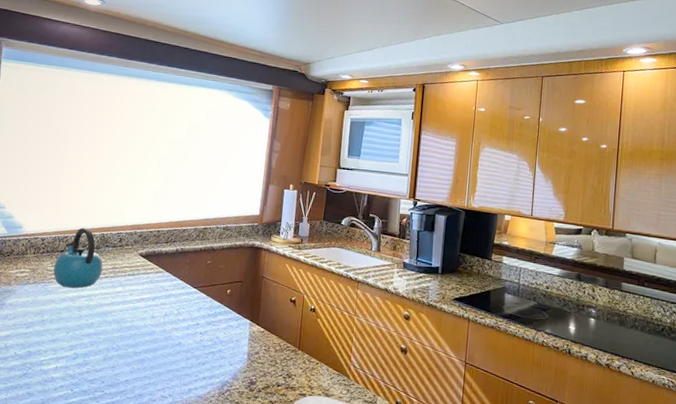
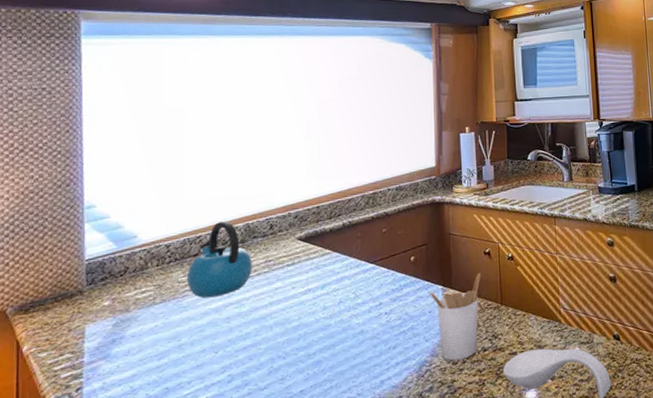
utensil holder: none [238,317,285,389] -> present [428,273,481,361]

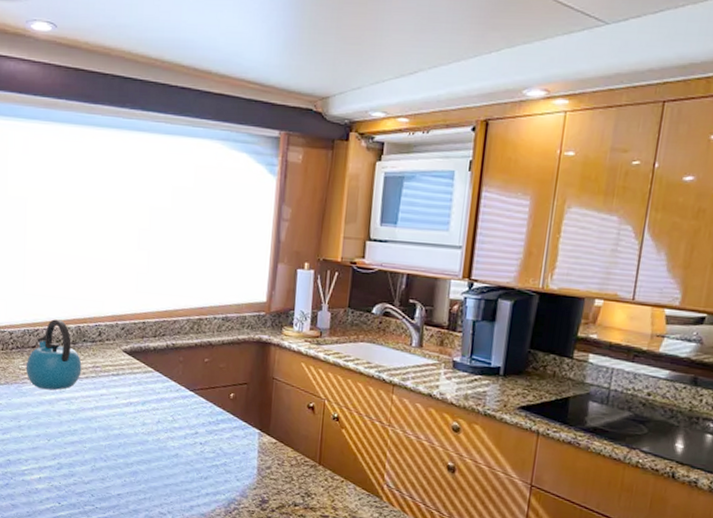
utensil holder: present [428,273,481,361] -> none [244,426,301,508]

